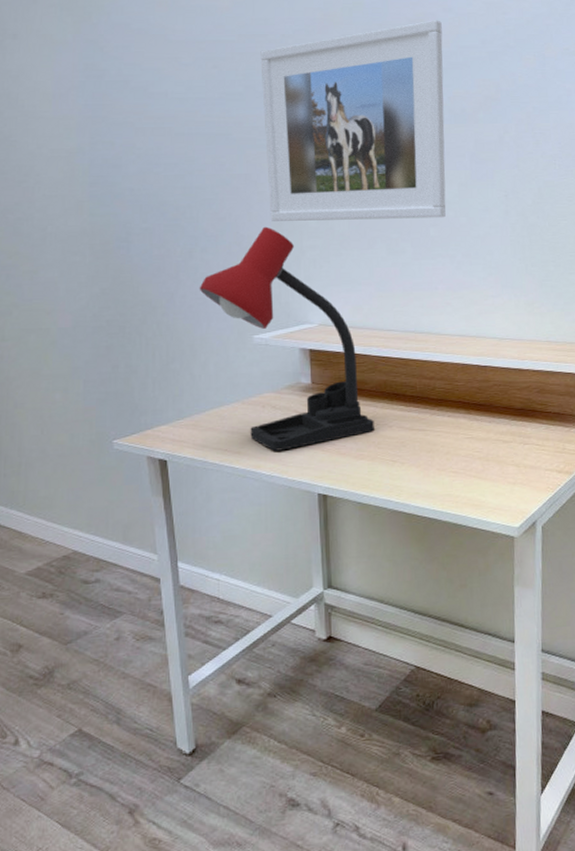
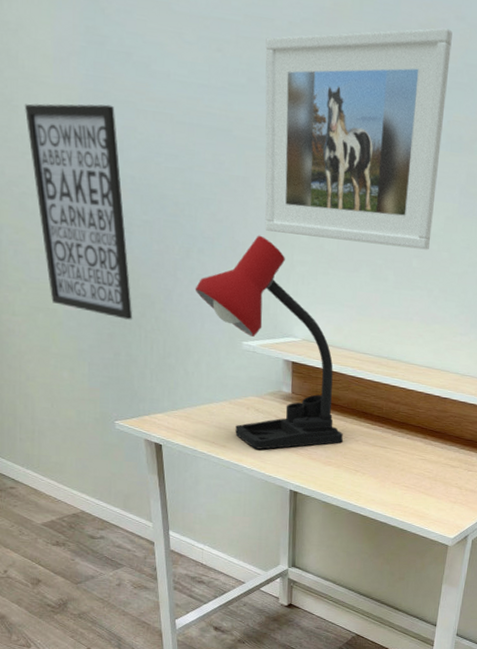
wall art: none [22,127,133,329] -> present [24,103,133,320]

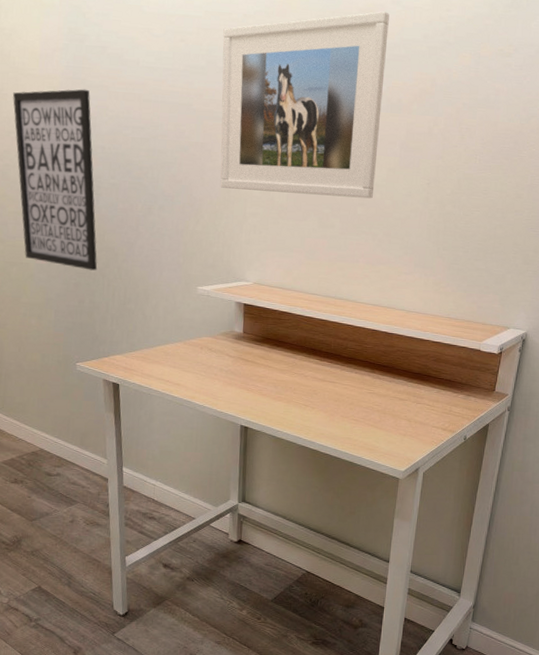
desk lamp: present [195,235,343,450] -> none [155,192,293,387]

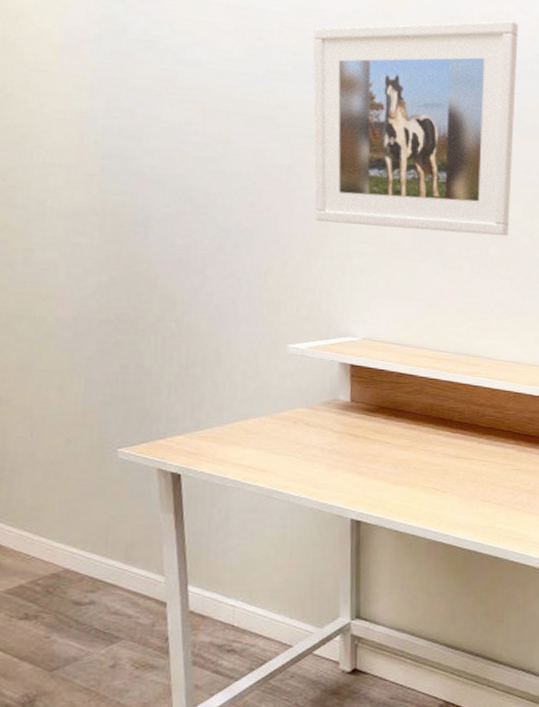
wall art: present [12,89,98,271] -> none [19,92,147,326]

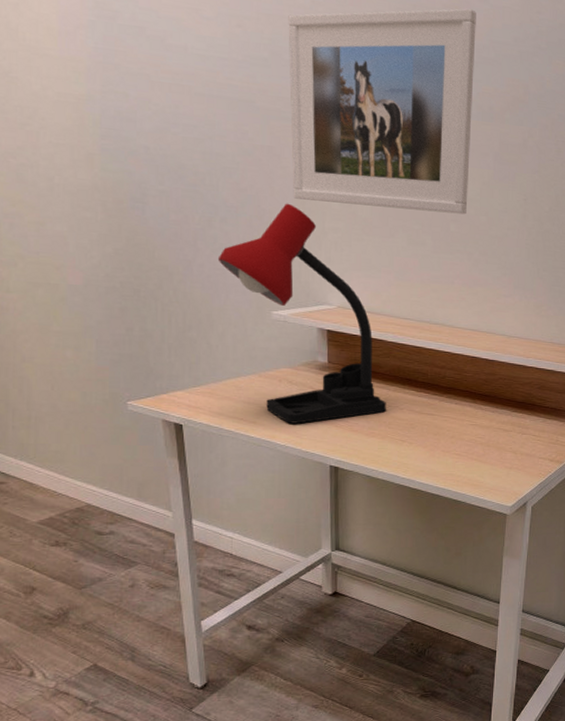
desk lamp: none [228,225,417,471] -> present [217,203,386,424]

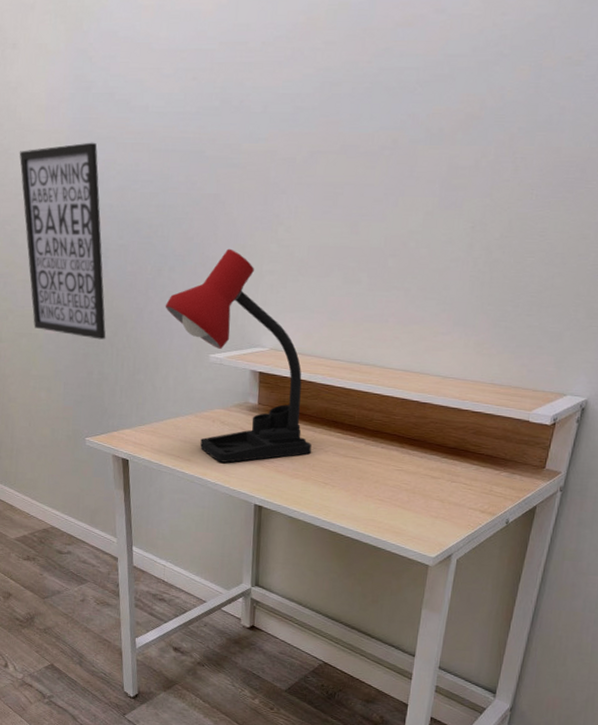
wall art: none [24,75,148,293] -> present [19,142,106,340]
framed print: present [288,8,476,215] -> none [234,23,432,248]

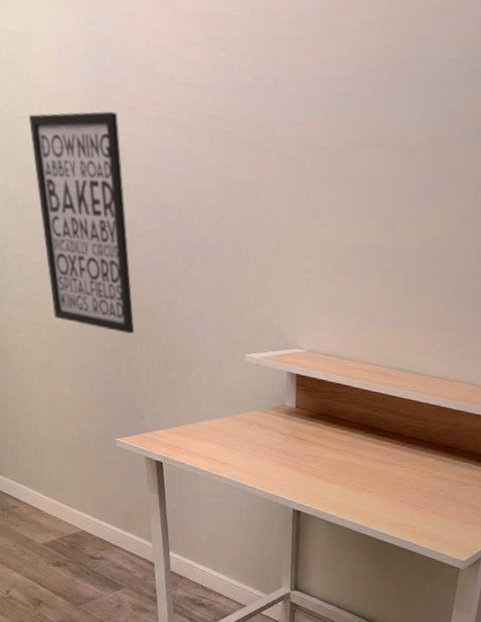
desk lamp: present [165,248,312,463] -> none [197,241,349,467]

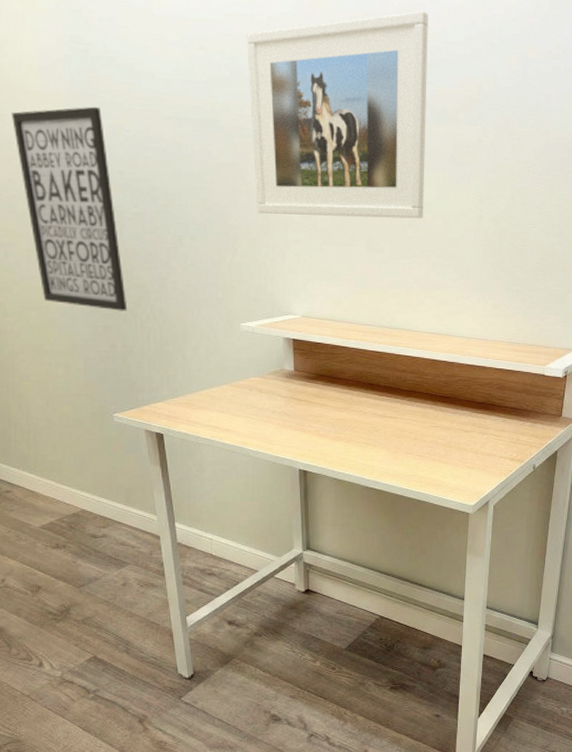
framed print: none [269,11,471,252] -> present [247,11,428,219]

